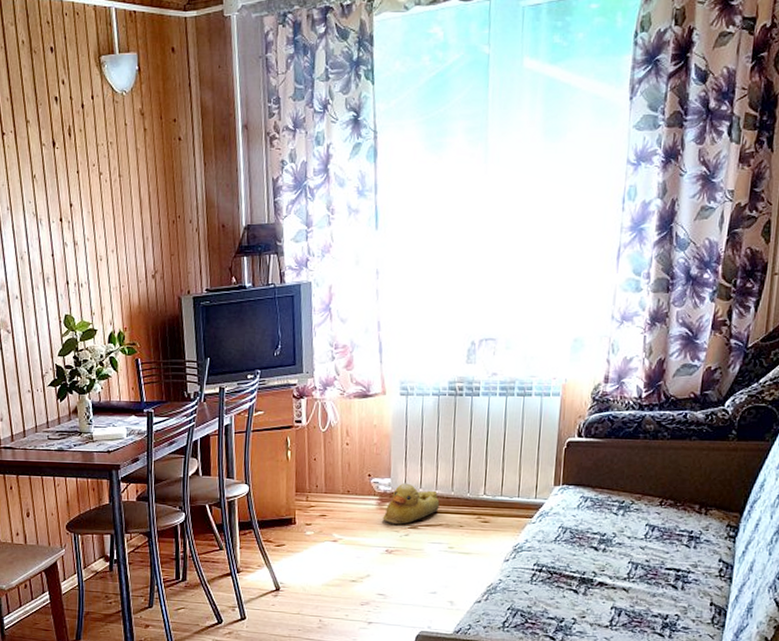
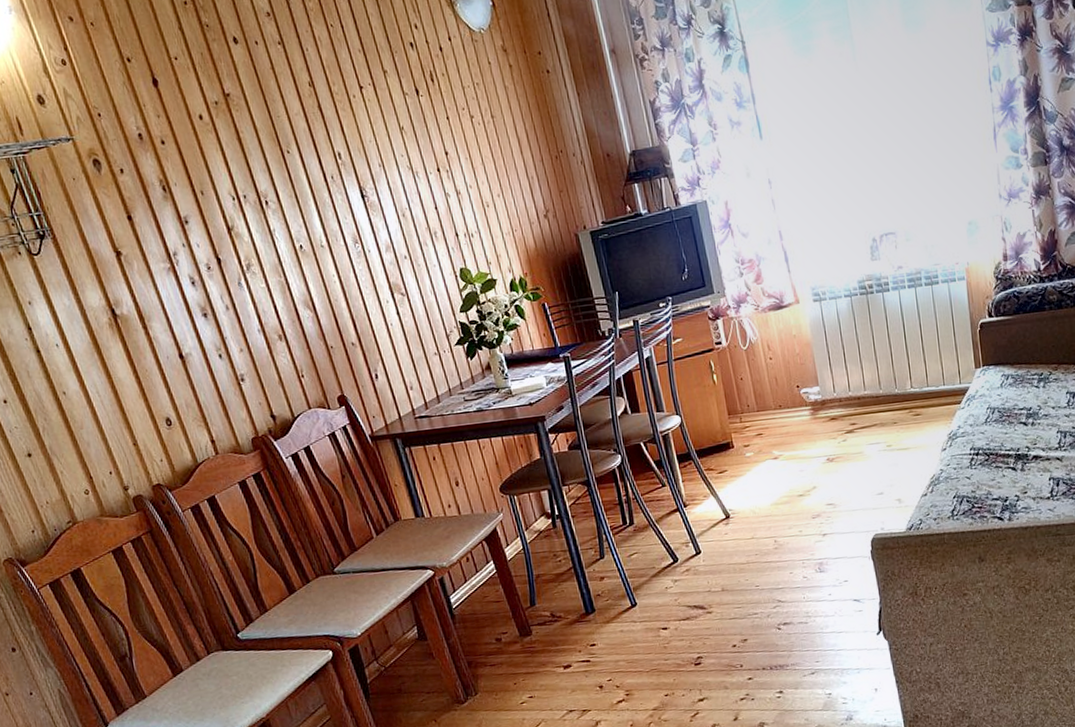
rubber duck: present [382,483,440,525] -> none [818,388,871,432]

